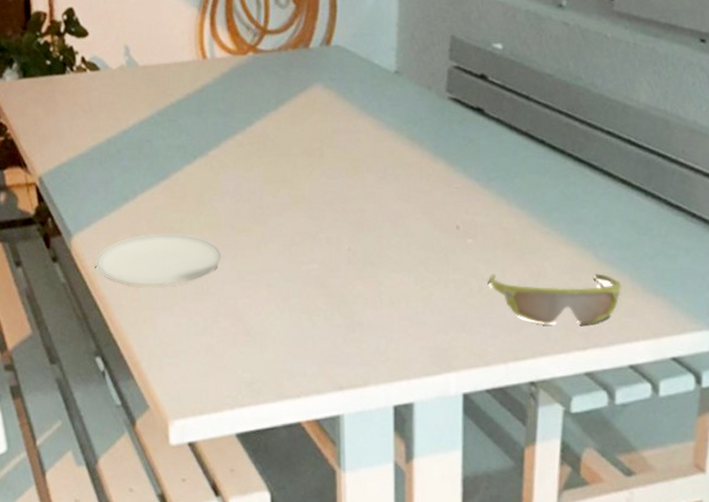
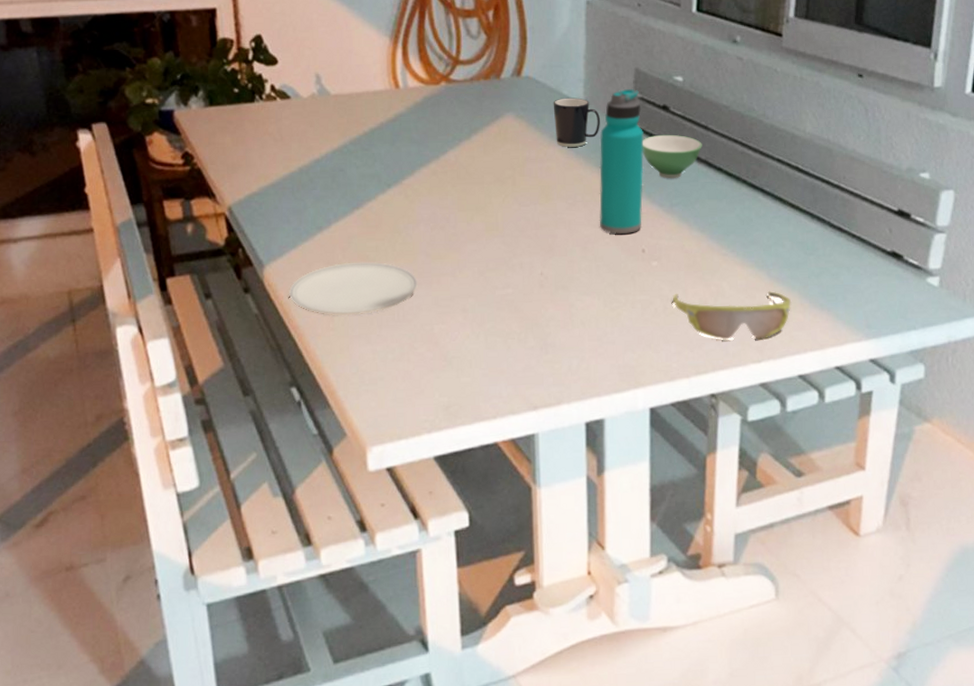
mug: none [363,67,413,118] -> present [553,97,600,147]
water bottle: none [410,56,460,209] -> present [599,88,644,234]
bowl: none [457,105,523,152] -> present [642,134,702,179]

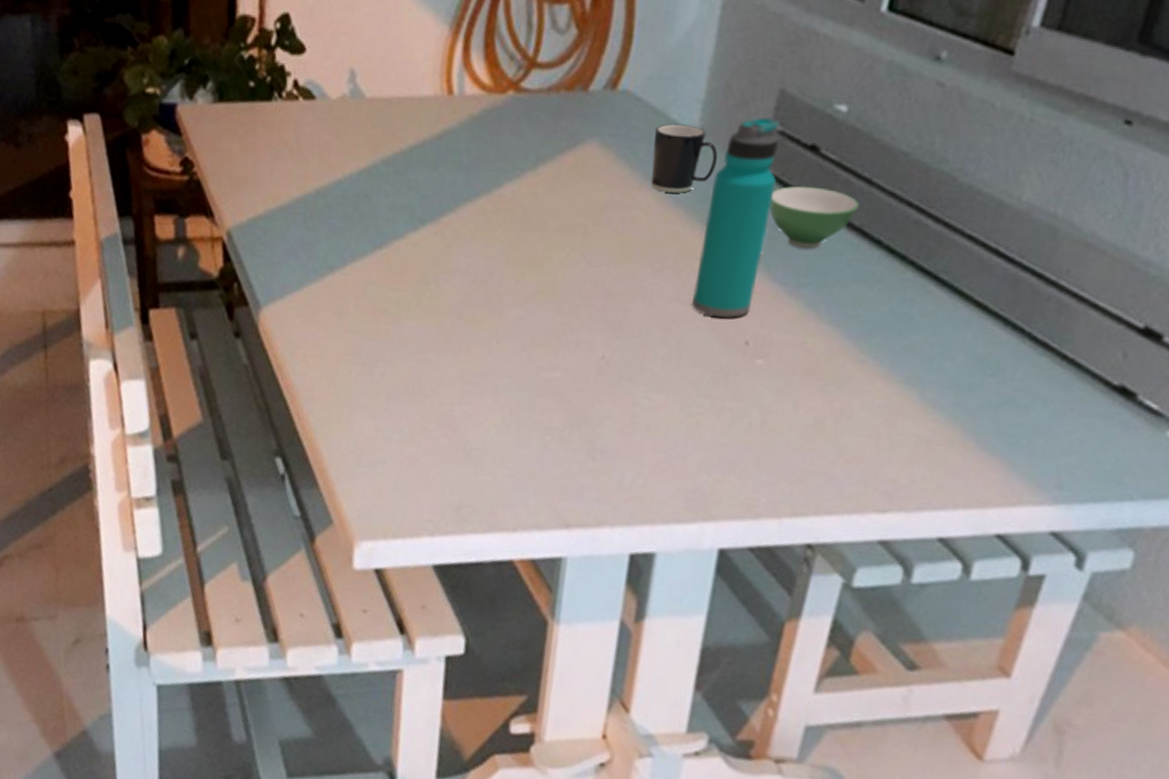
plate: present [288,261,419,316] -> none [285,314,444,381]
sunglasses: present [673,290,792,340] -> none [776,404,949,482]

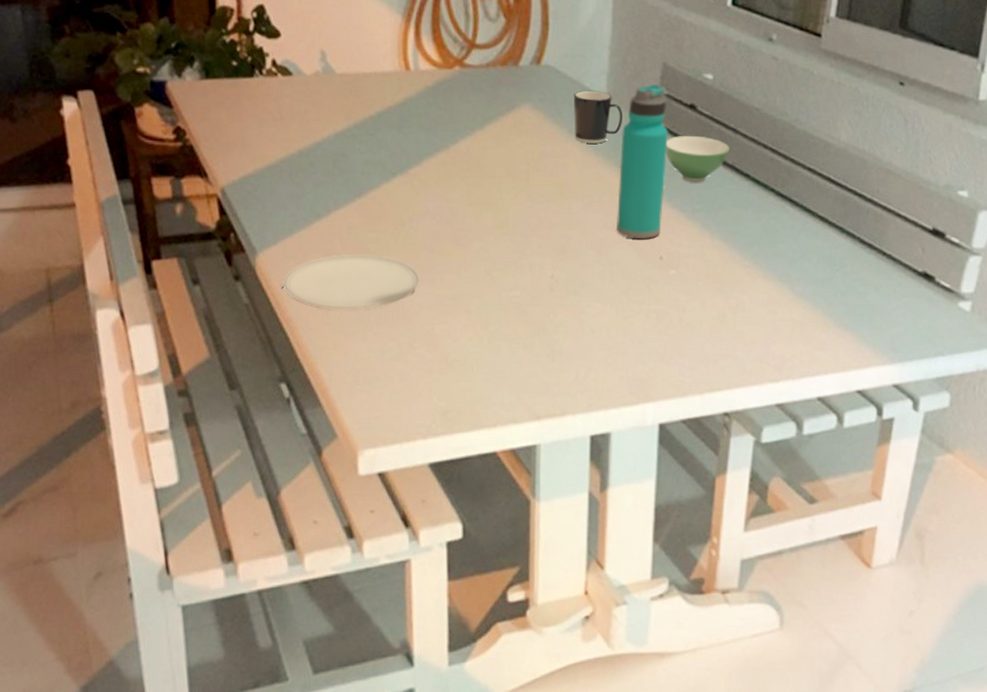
plate: none [285,314,444,381] -> present [281,253,421,311]

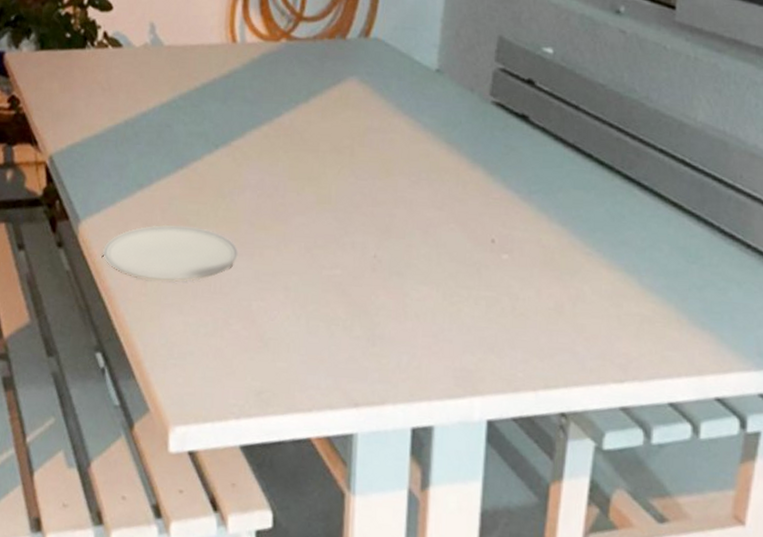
mug: present [573,90,623,144] -> none [402,64,454,119]
water bottle: present [615,83,668,239] -> none [444,57,503,220]
bowl: present [665,135,730,183] -> none [500,112,571,163]

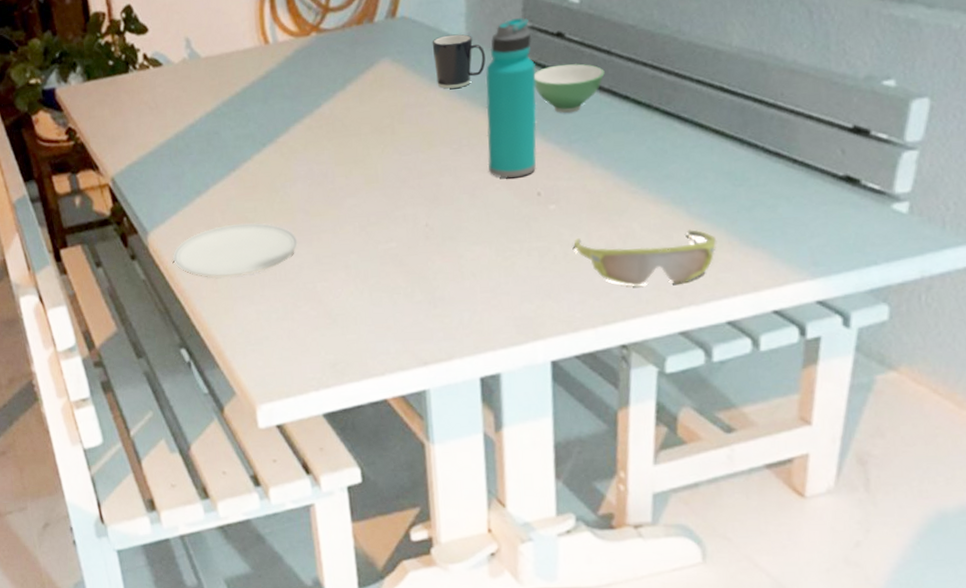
mug: none [402,64,454,119] -> present [432,34,486,89]
water bottle: none [444,57,503,220] -> present [485,17,537,178]
bowl: none [500,112,571,163] -> present [533,63,605,114]
sunglasses: none [524,292,666,355] -> present [574,229,717,286]

